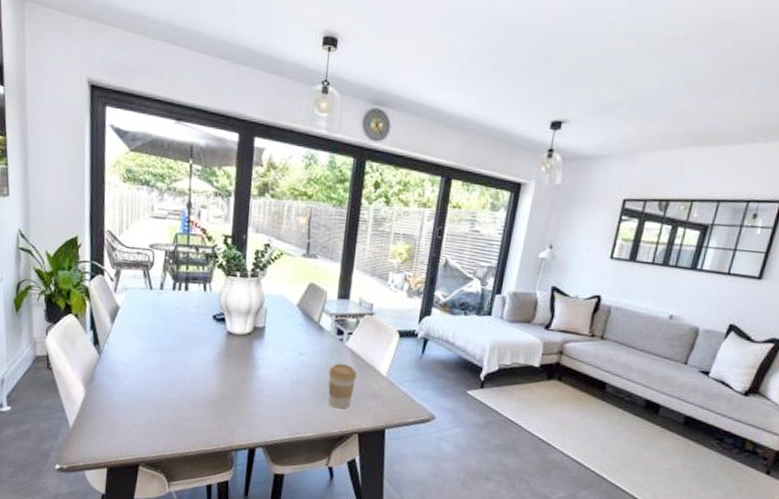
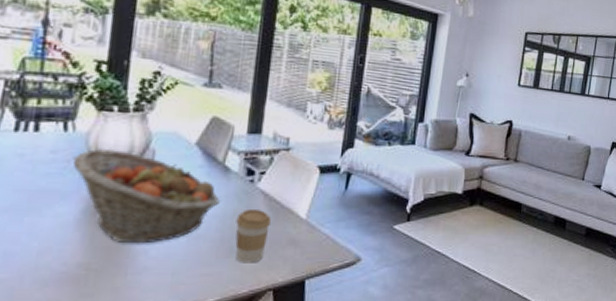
fruit basket: none [210,306,316,384] -> present [73,148,220,244]

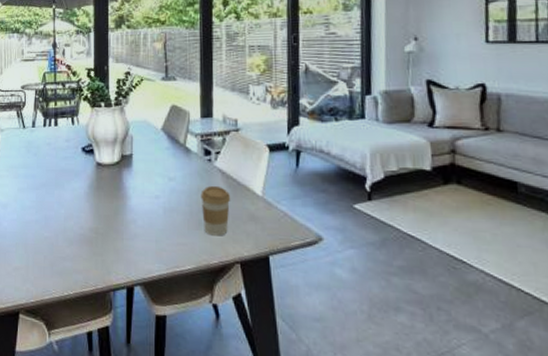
fruit basket: present [73,148,220,244] -> none [79,136,185,215]

